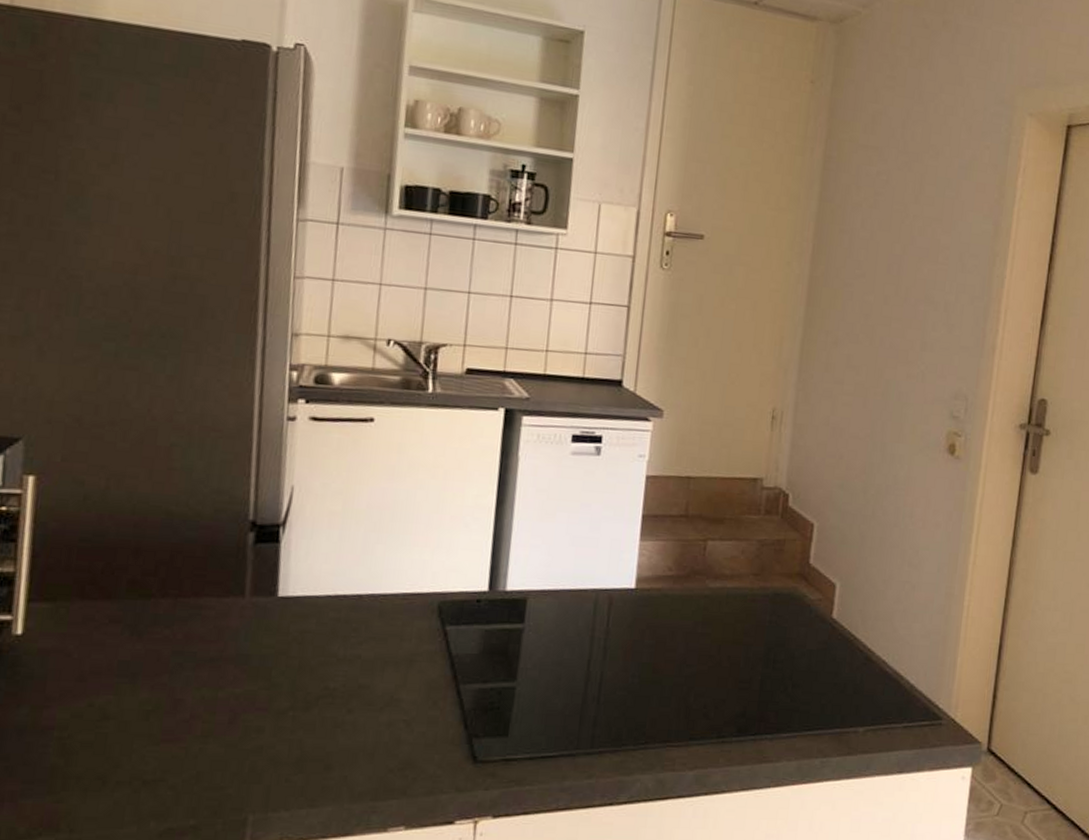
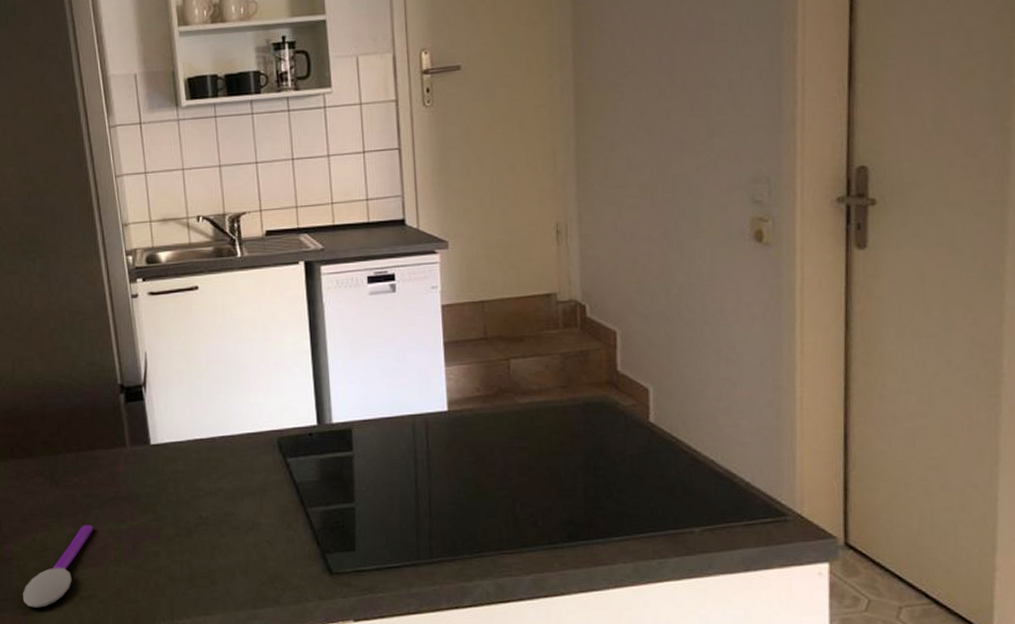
spoon: none [57,689,180,794] -> present [22,525,93,608]

